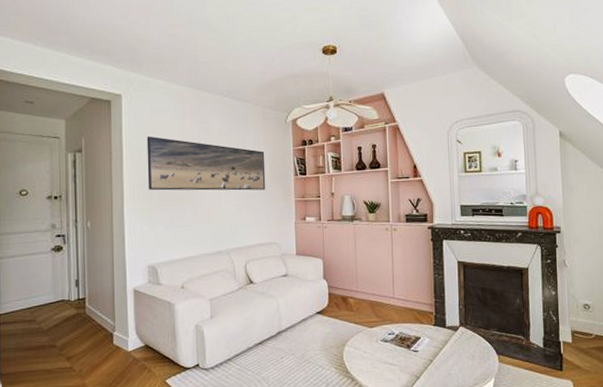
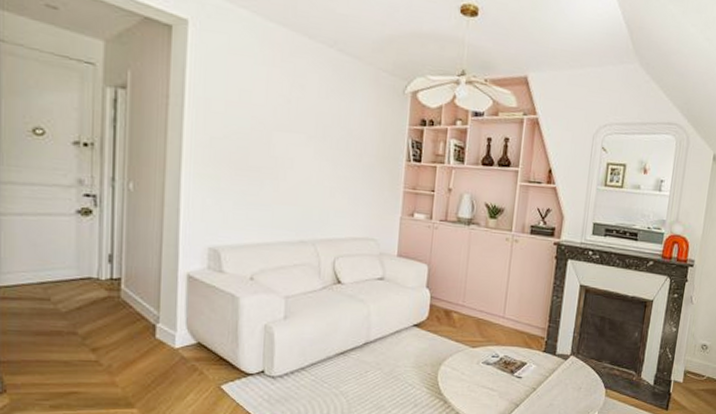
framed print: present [146,136,266,191] -> none [216,81,373,174]

